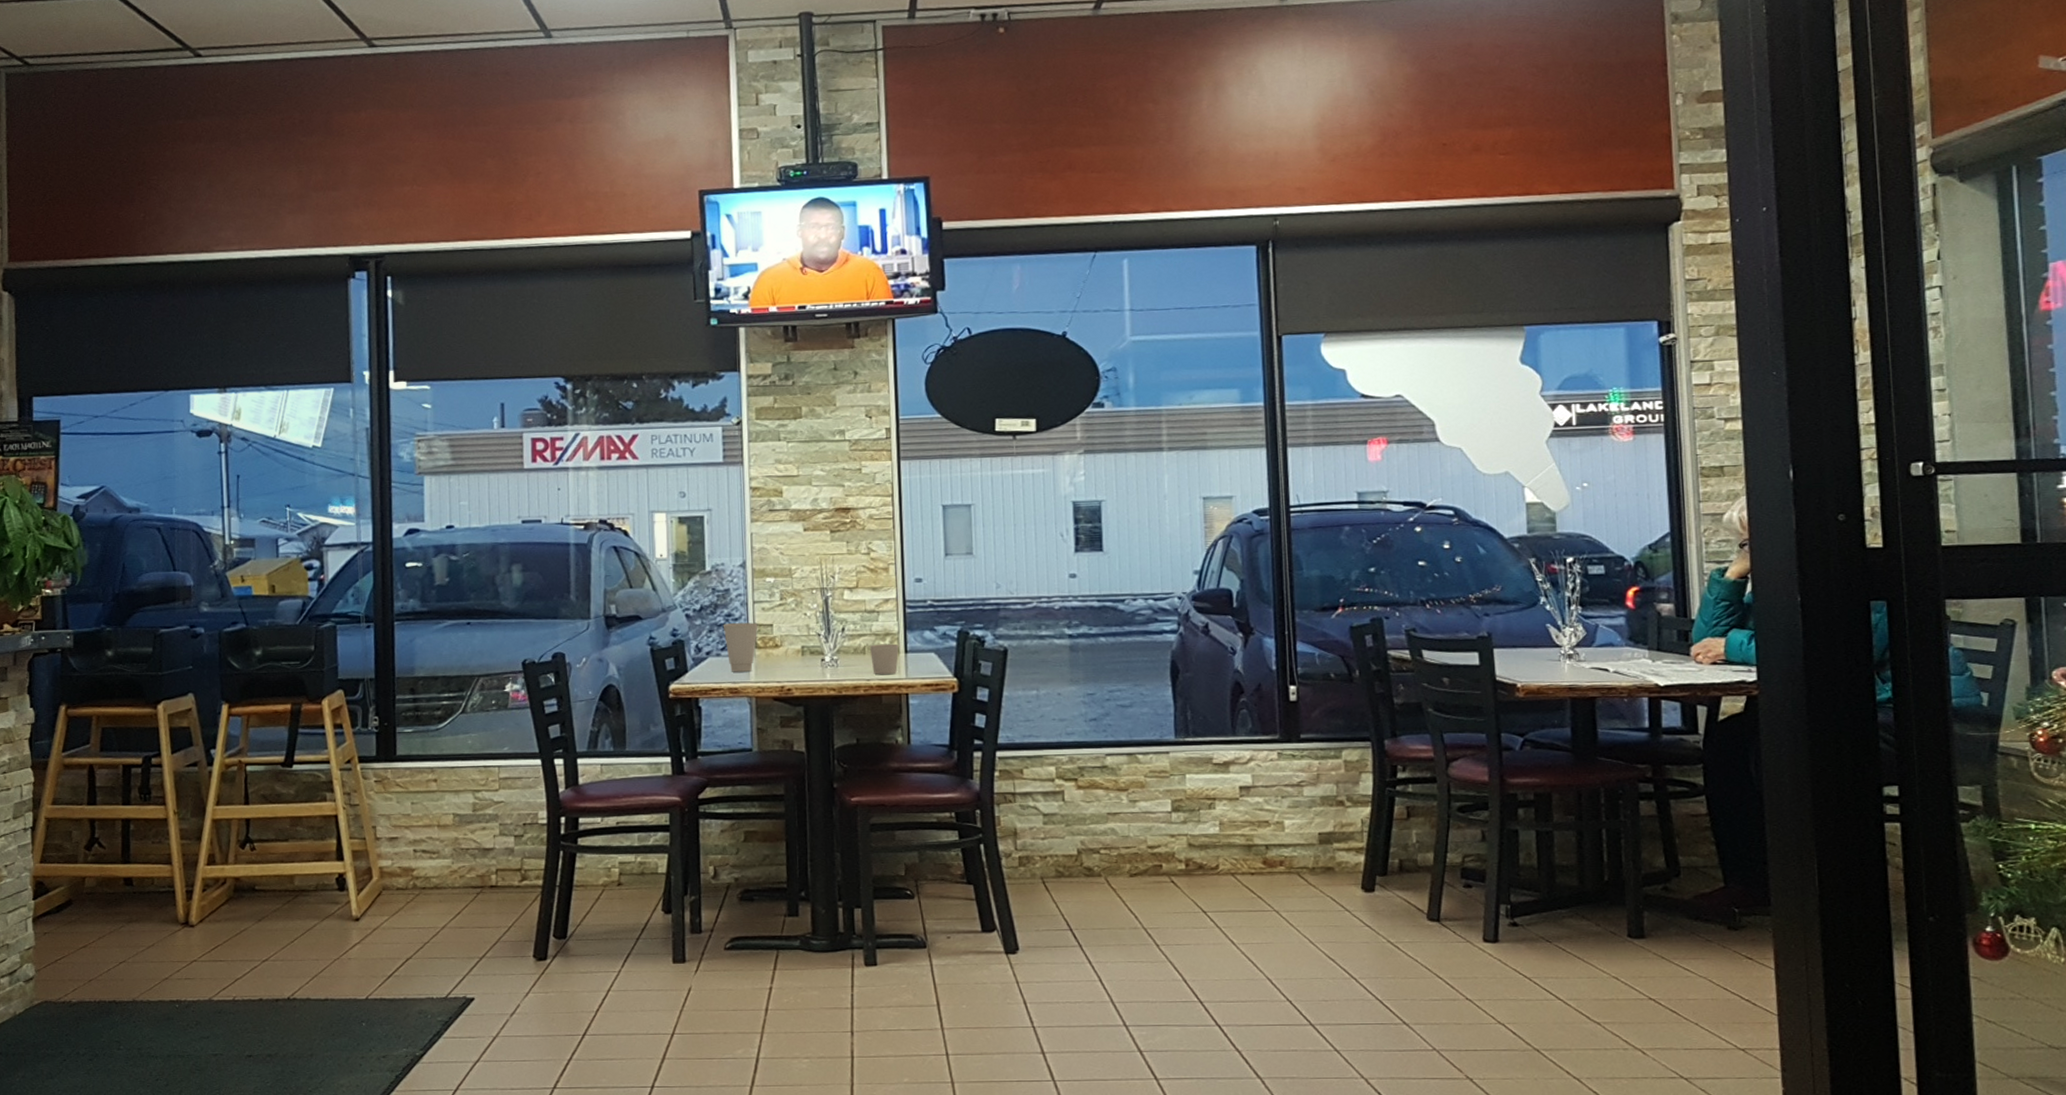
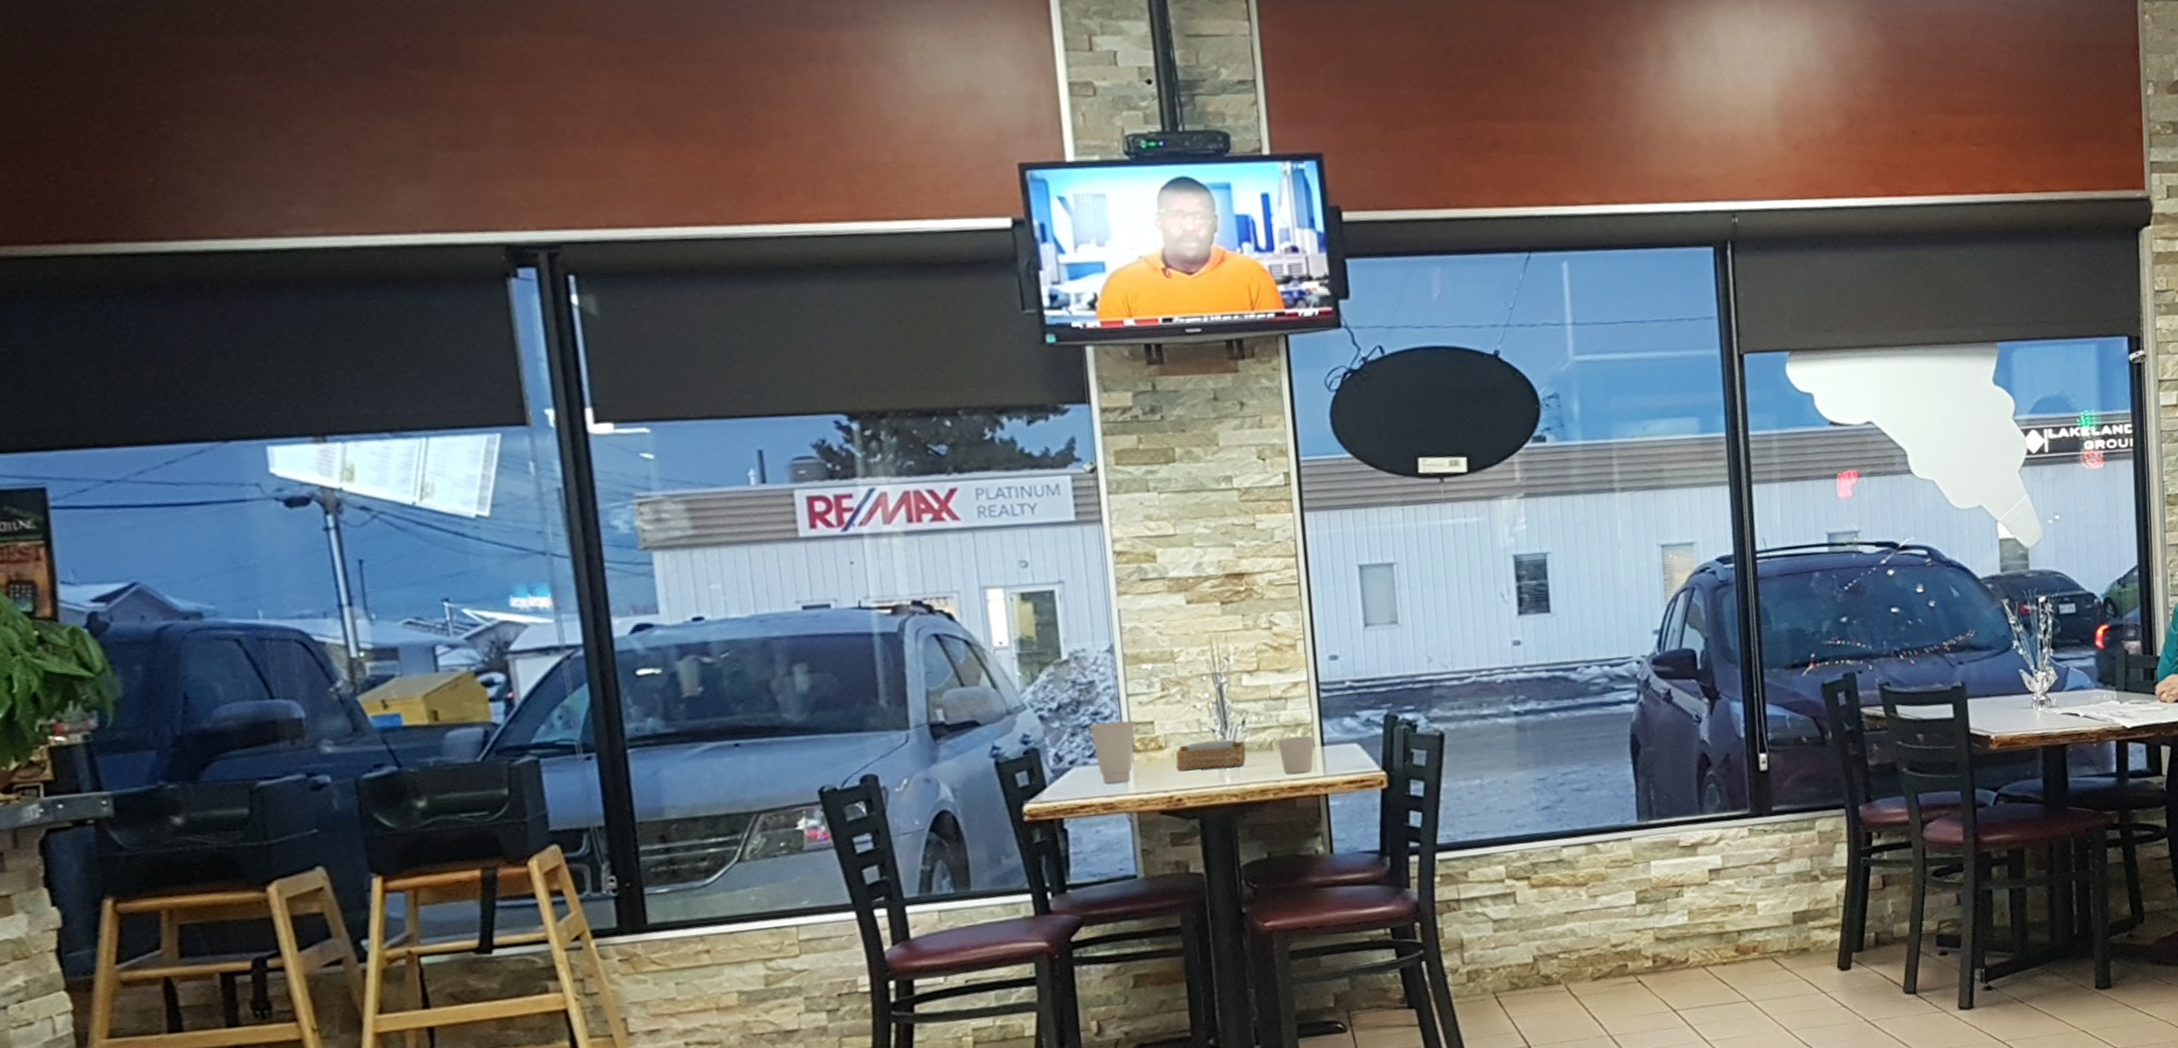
napkin holder: none [788,642,844,666] -> present [1175,739,1246,771]

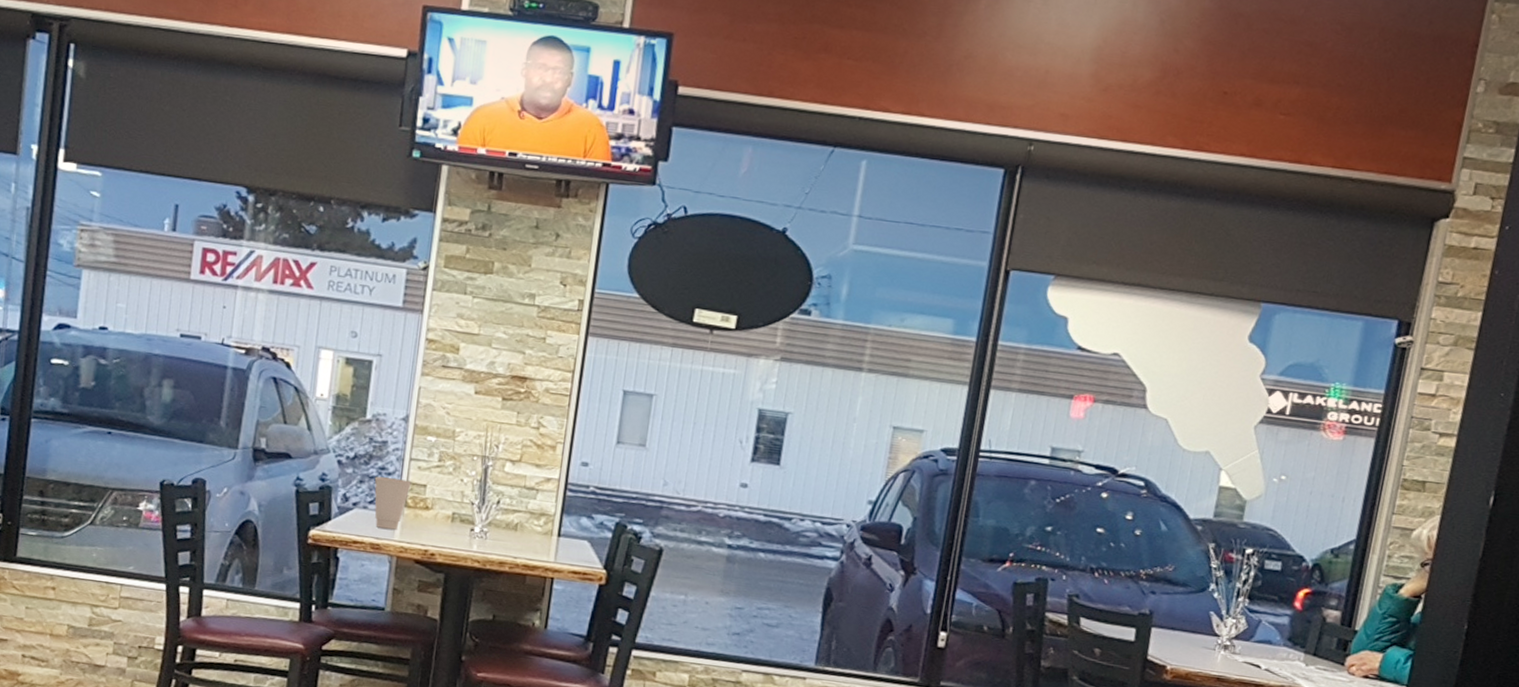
napkin holder: present [1175,739,1246,771] -> none [436,509,496,539]
cup: present [1278,735,1314,774] -> none [521,522,553,557]

